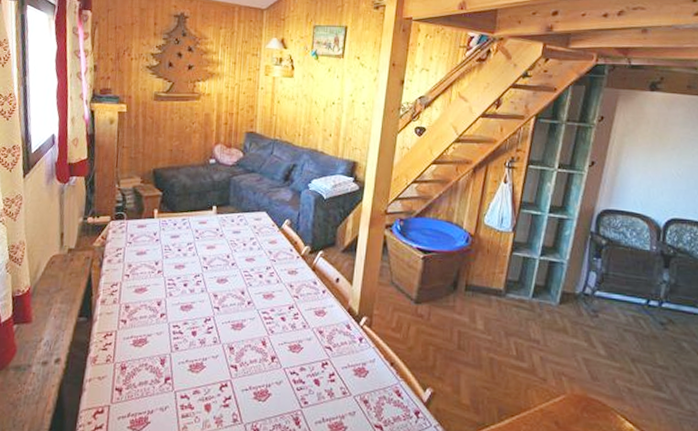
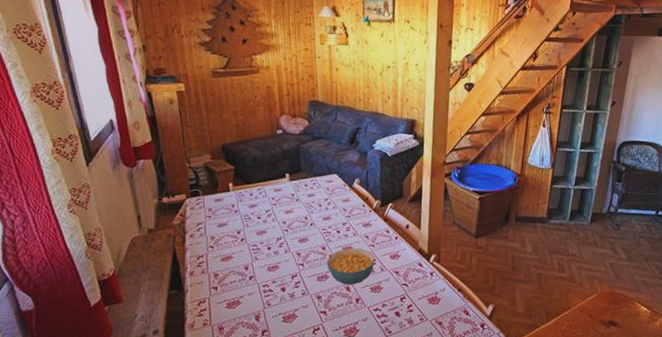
cereal bowl: none [244,296,297,339] -> present [326,248,375,285]

